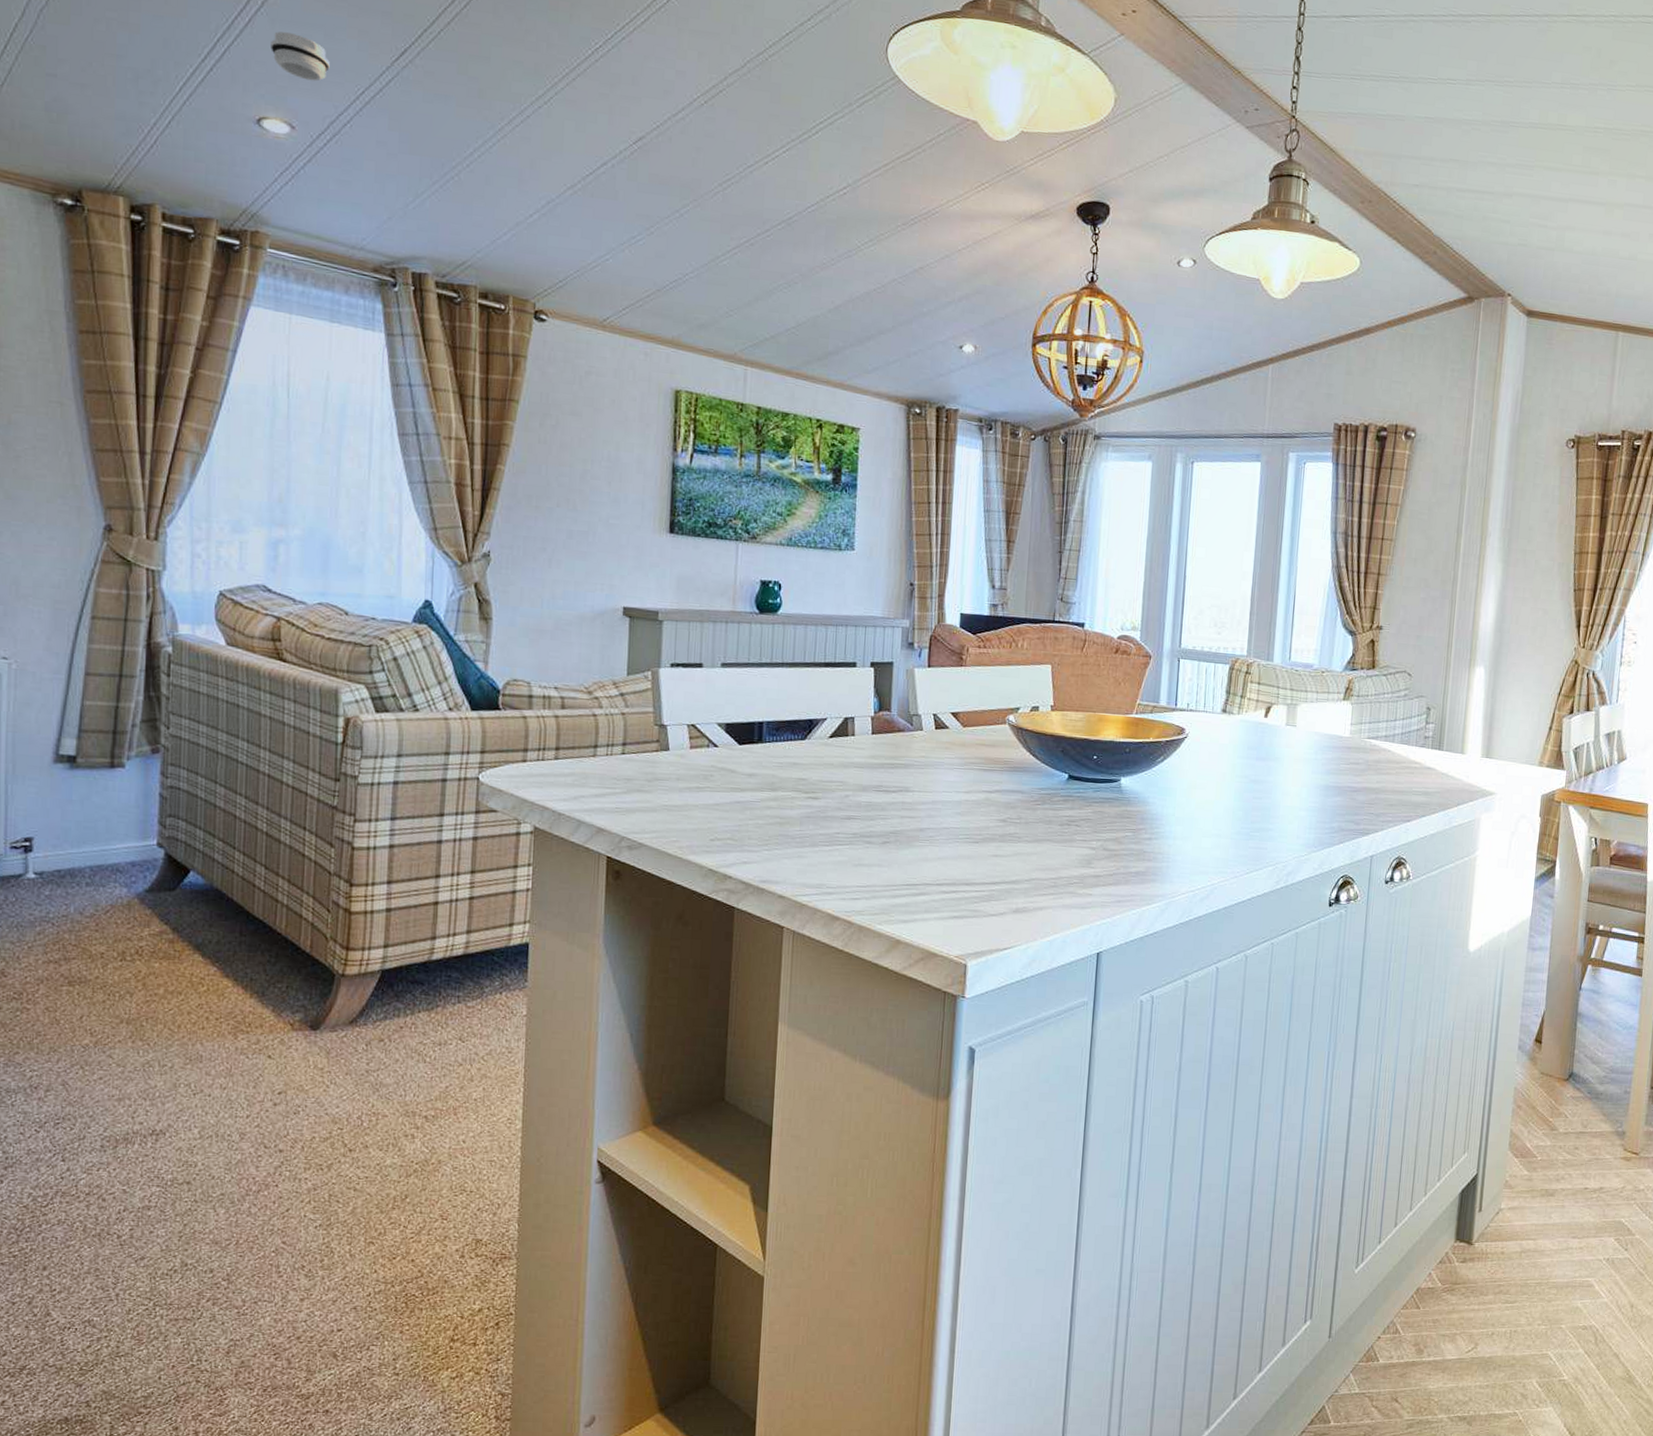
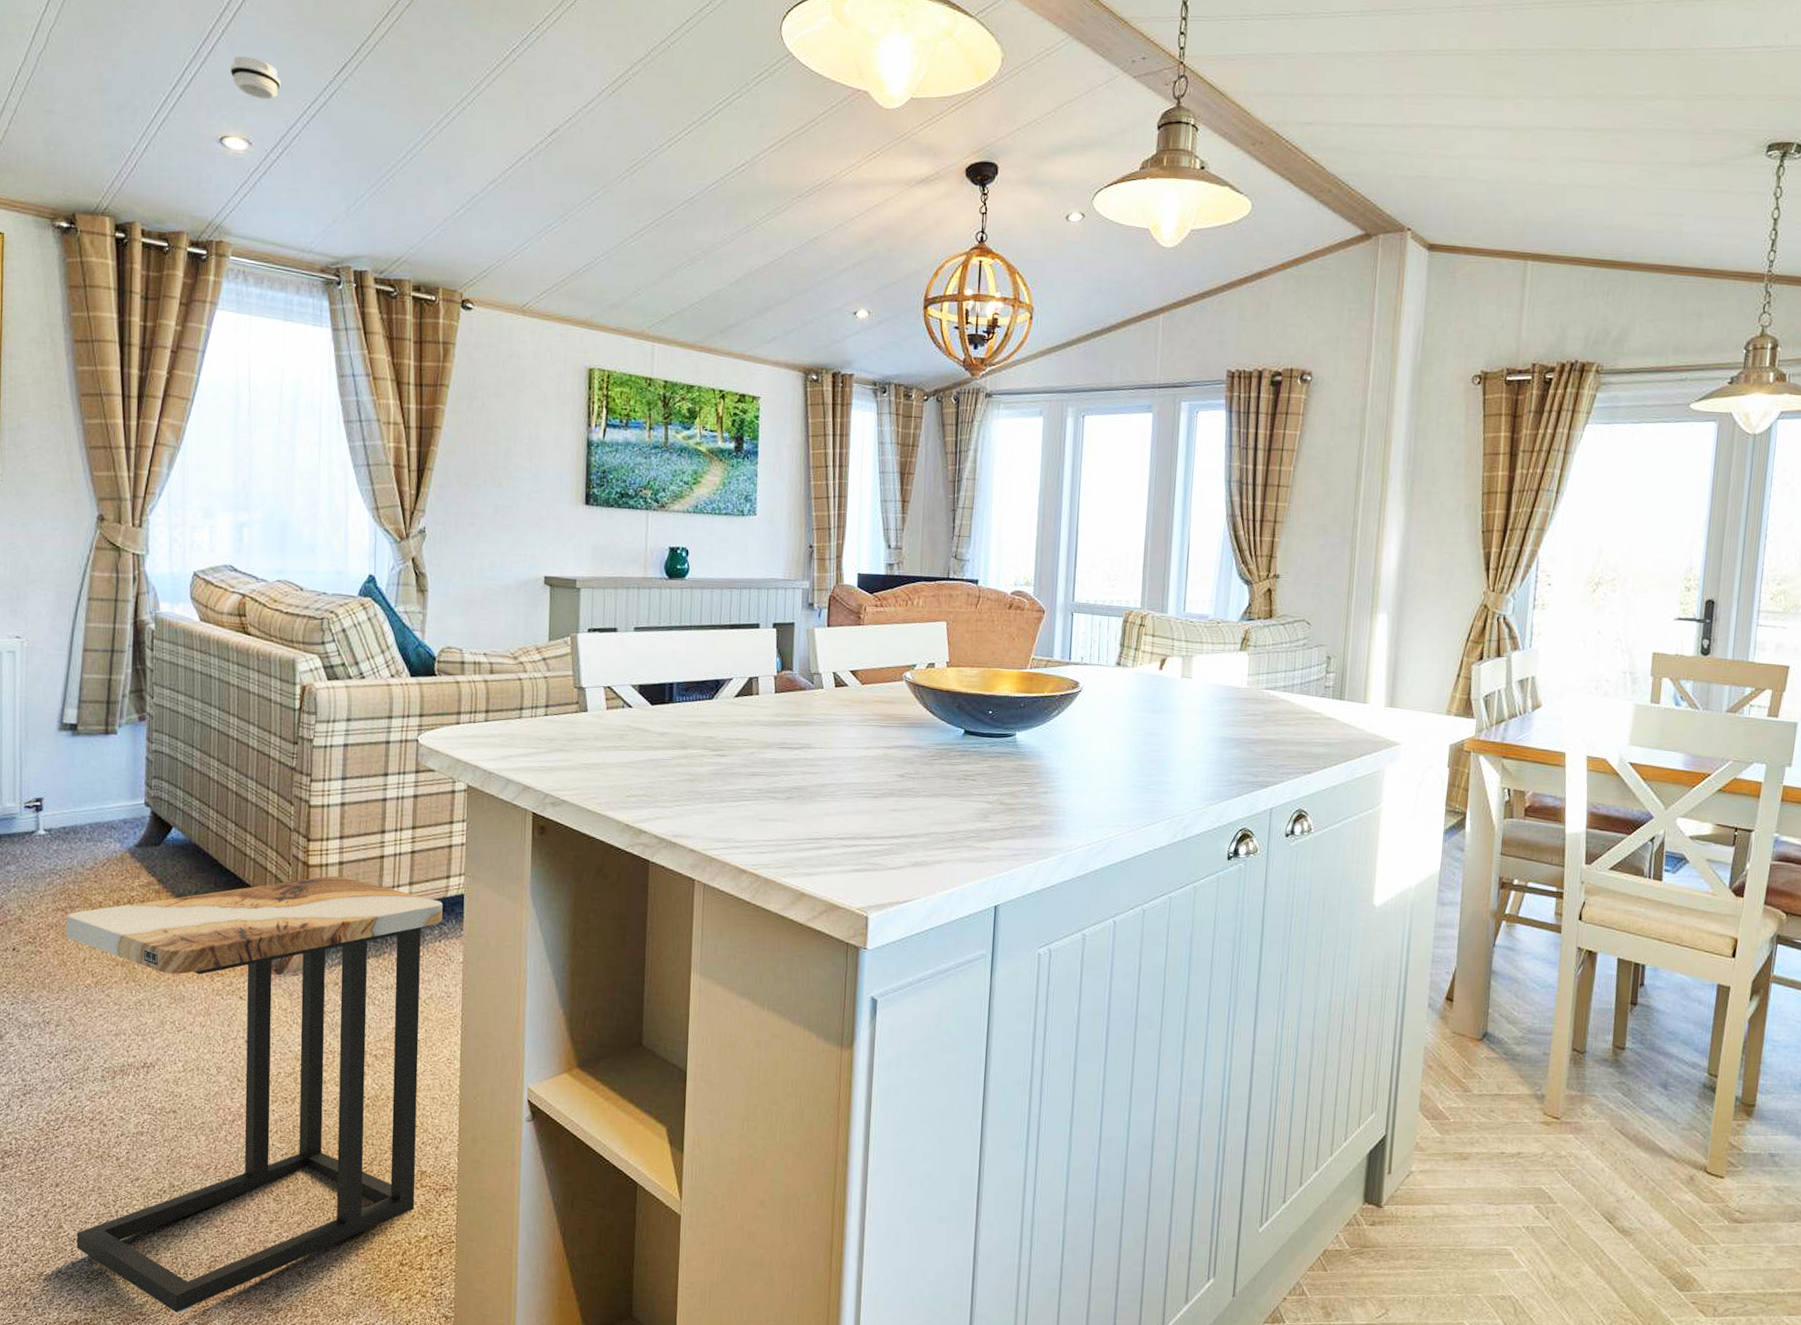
side table: none [60,923,505,1405] -> present [67,876,443,1314]

